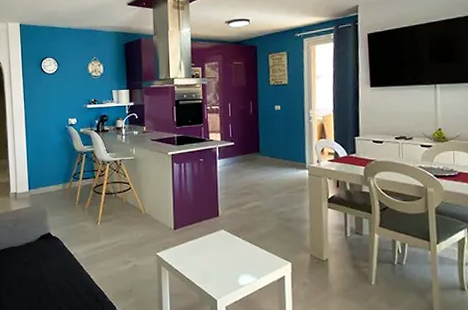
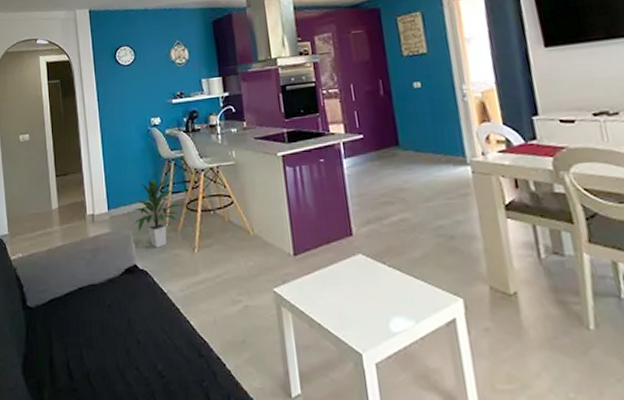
indoor plant: none [49,166,91,221] -> present [132,178,183,248]

